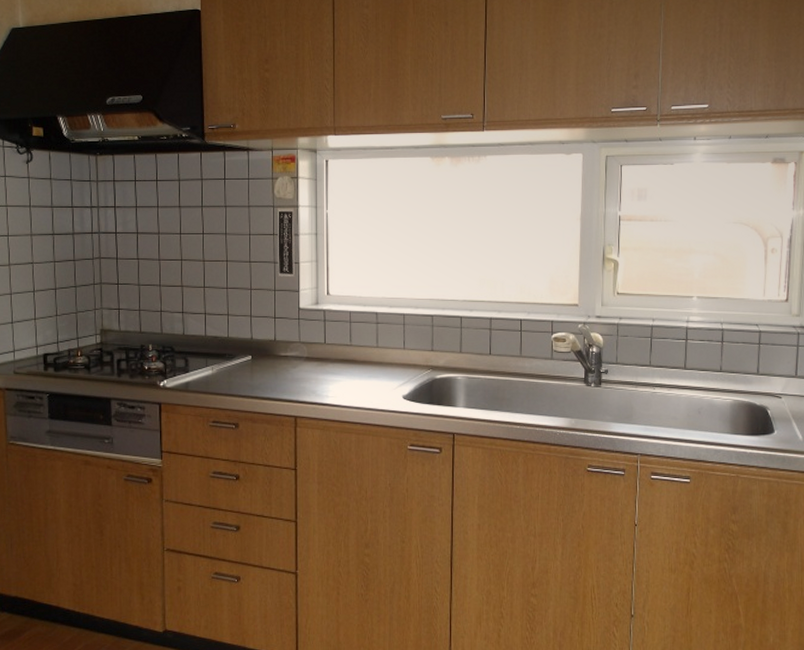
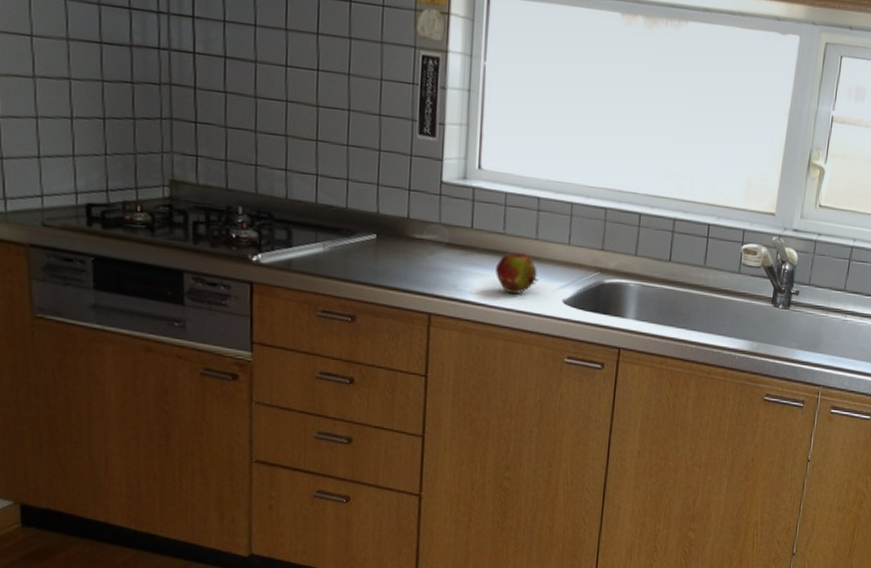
fruit: none [346,360,381,394] -> present [496,252,538,294]

